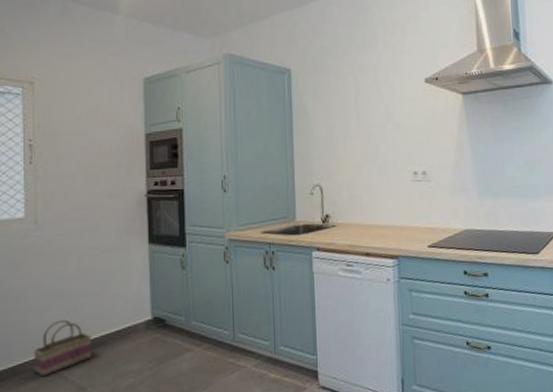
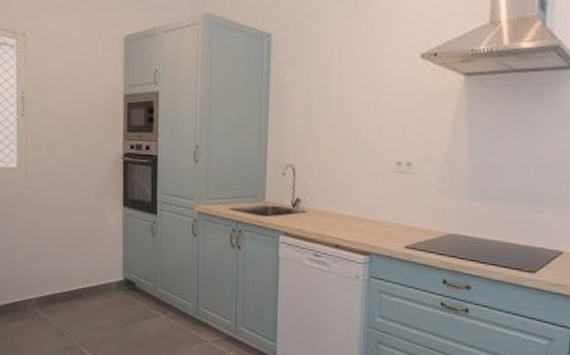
basket: present [33,319,92,377] -> none [23,268,71,318]

